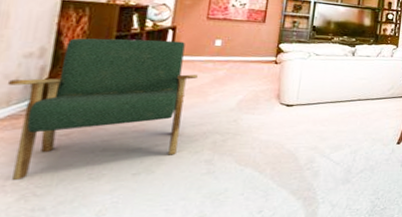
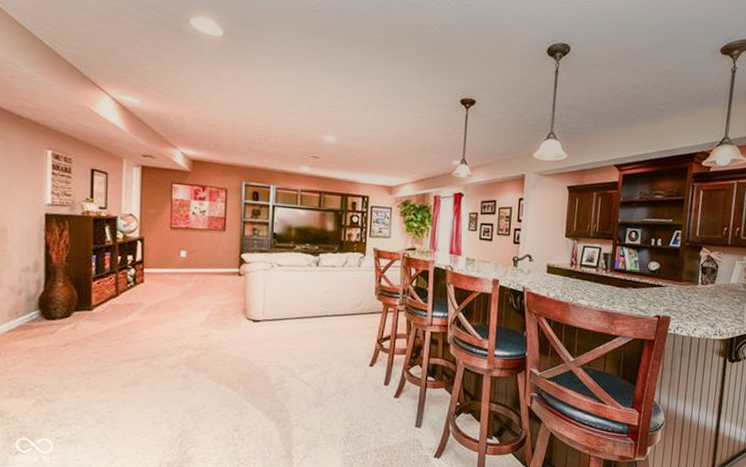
armchair: present [7,38,199,181] -> none [13,251,169,386]

